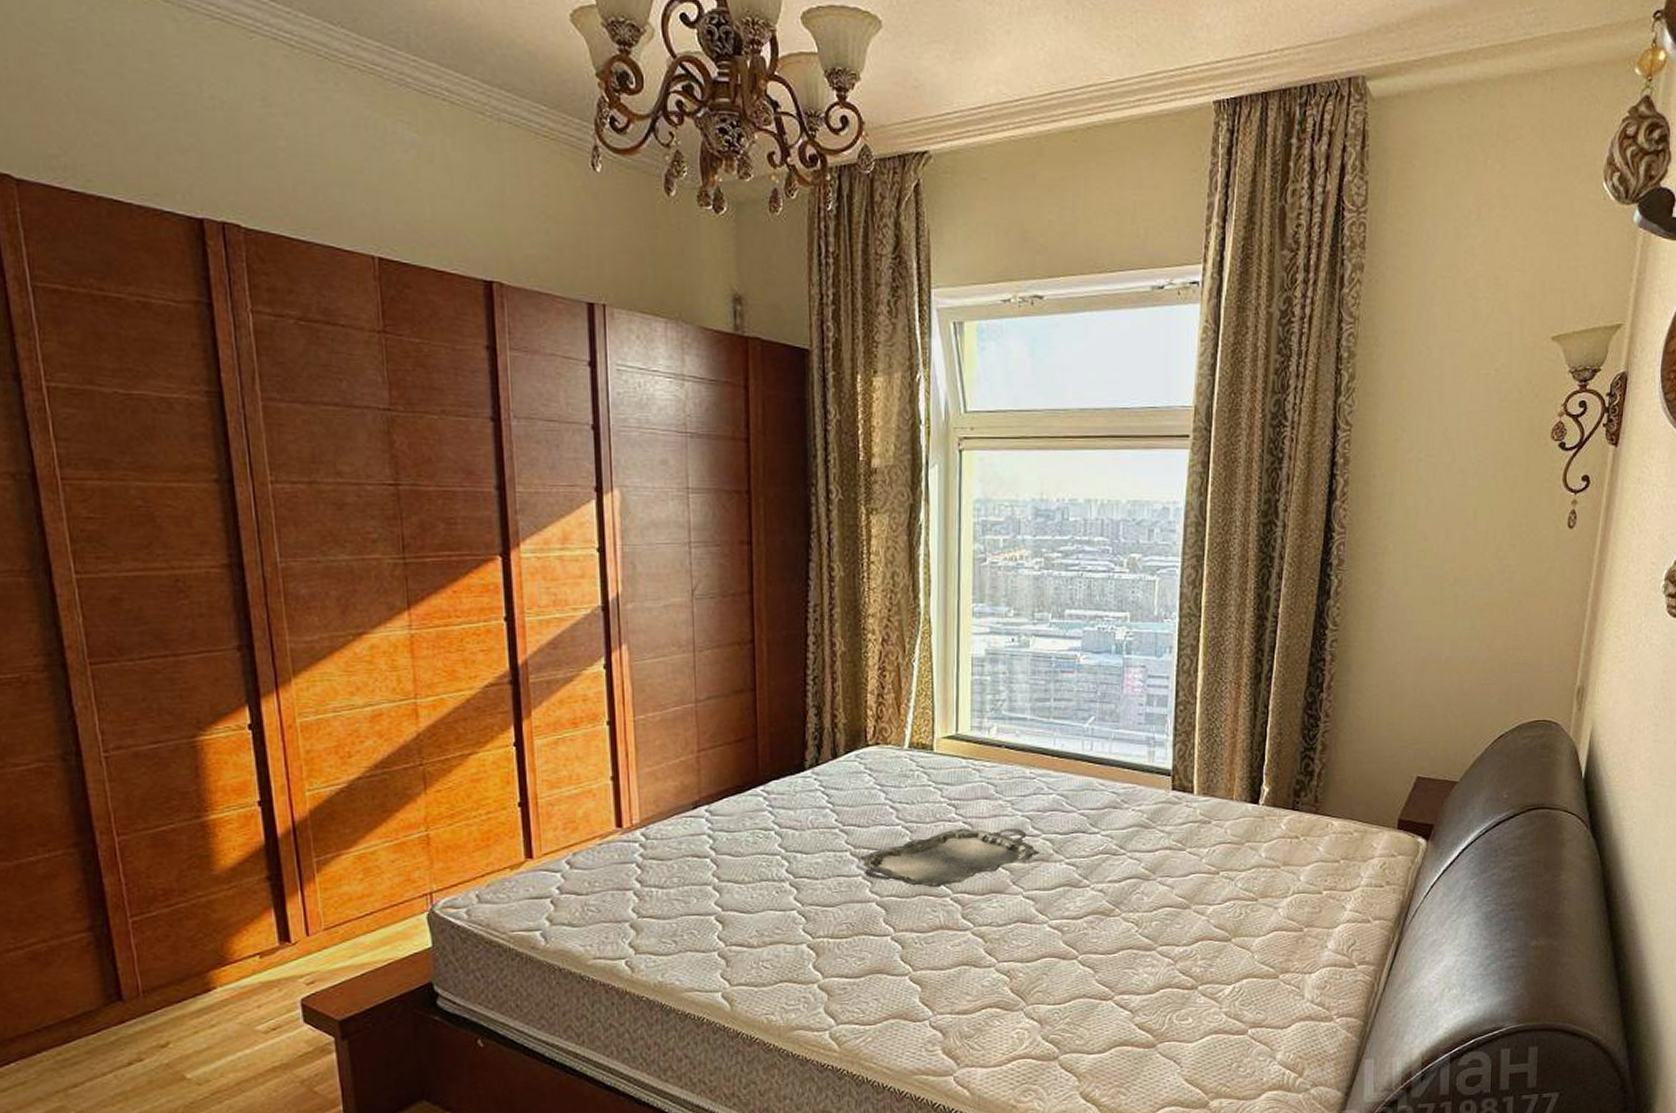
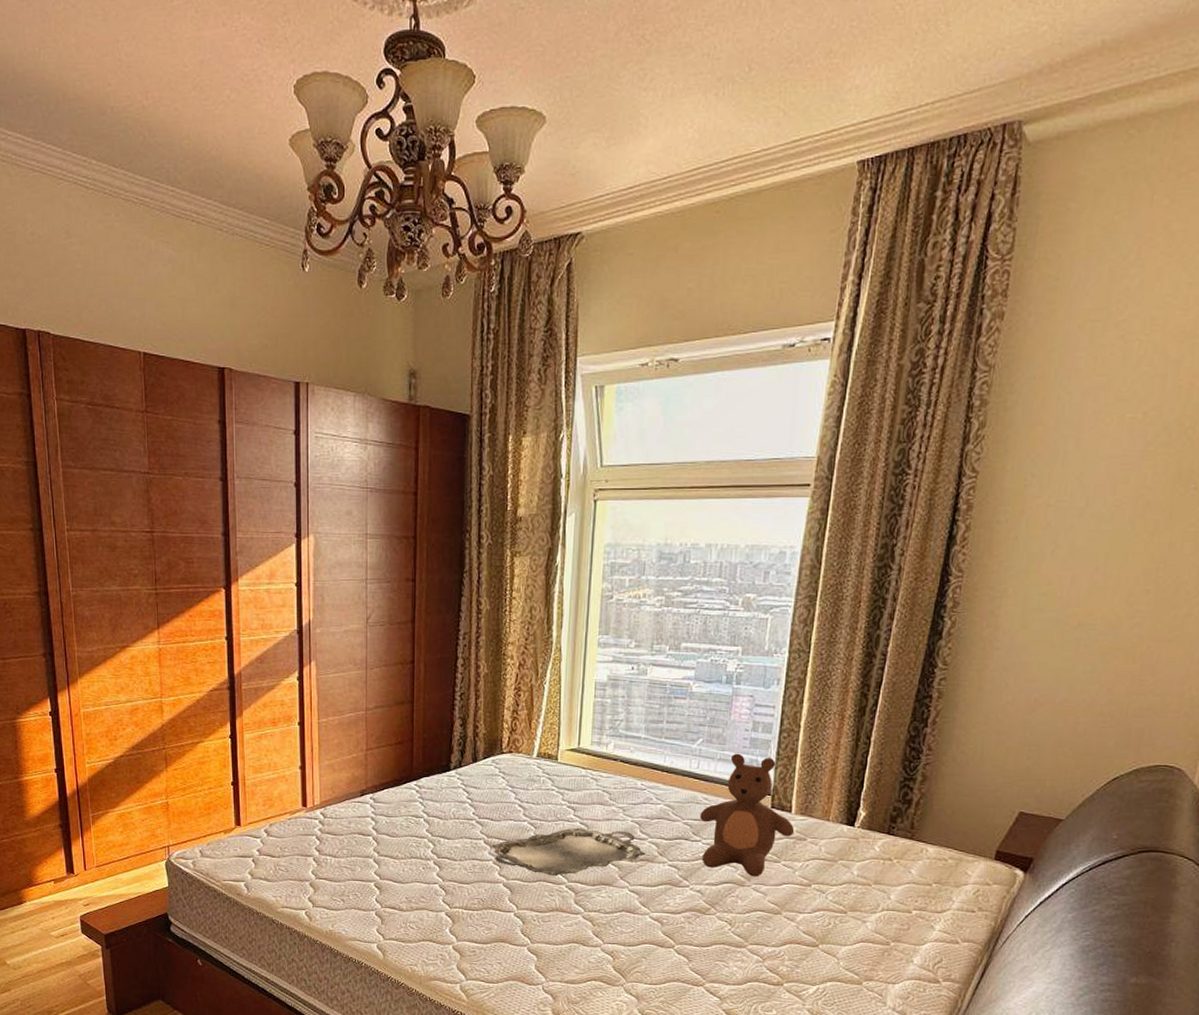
teddy bear: none [1096,731,1198,869] -> present [699,753,795,877]

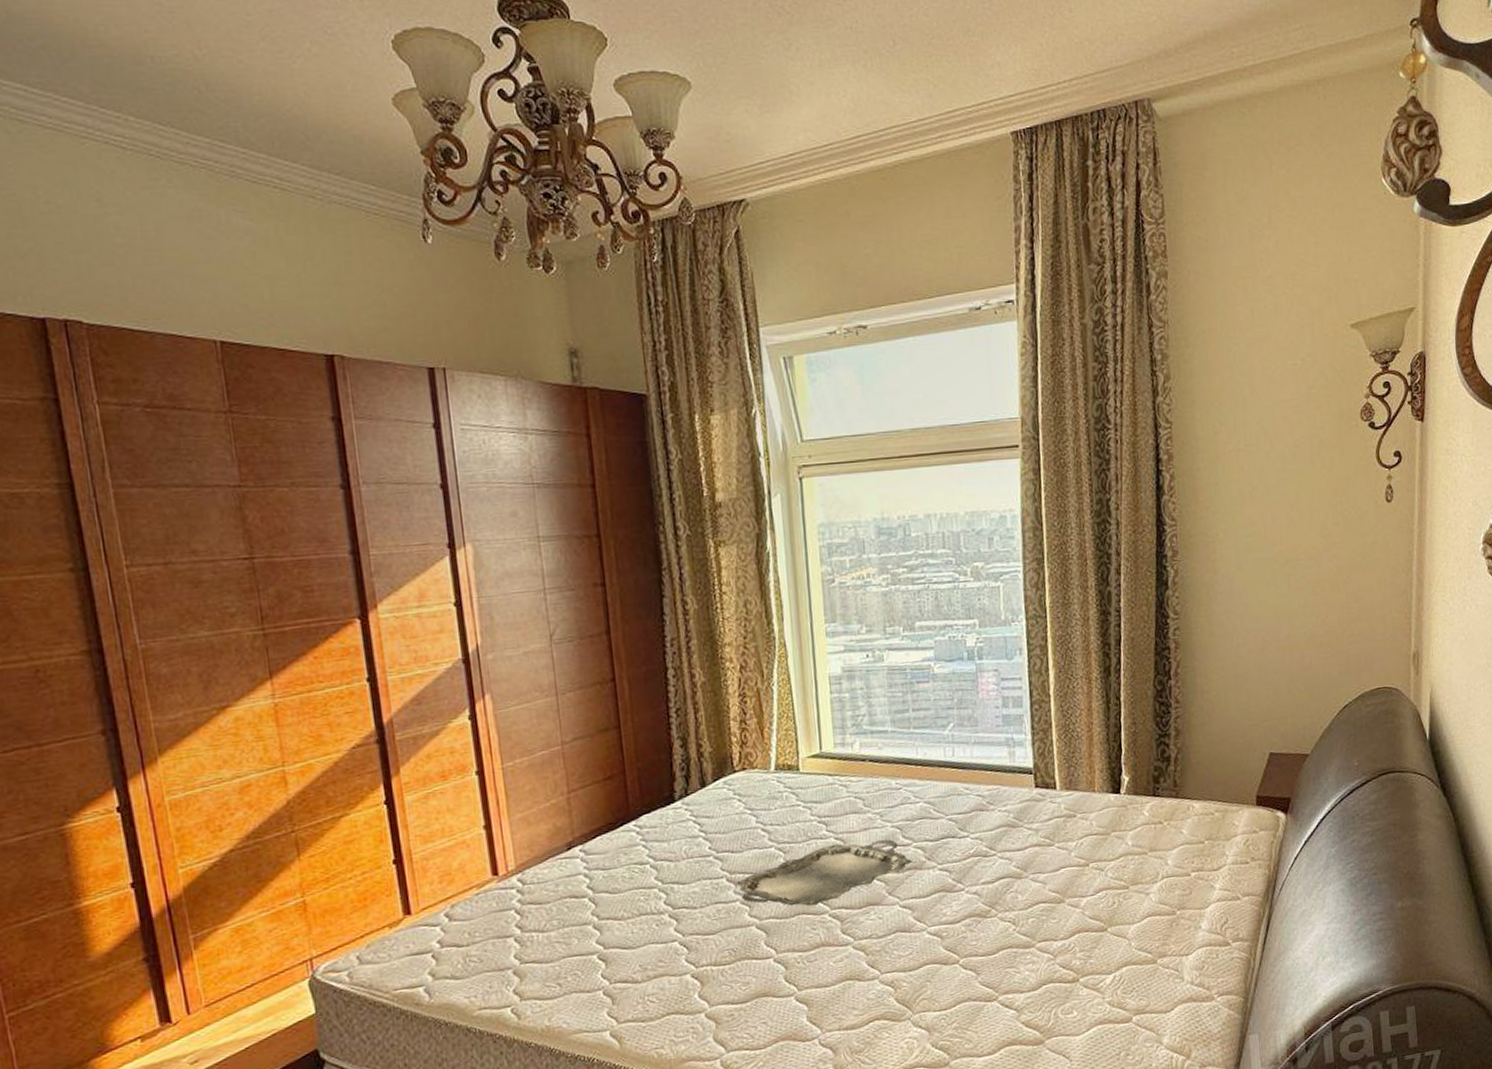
teddy bear: present [699,753,795,877] -> none [963,733,1063,867]

